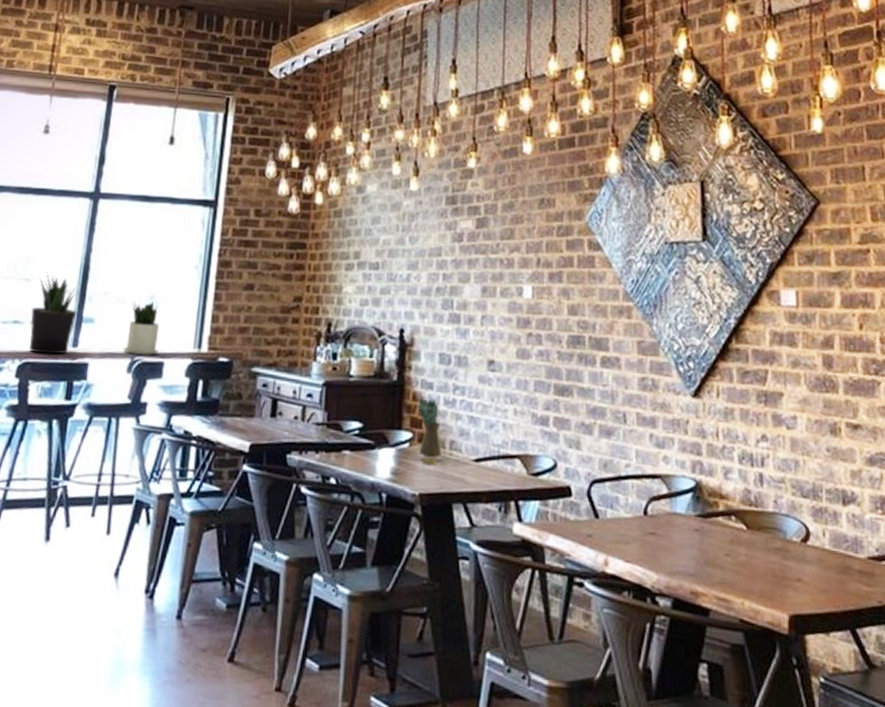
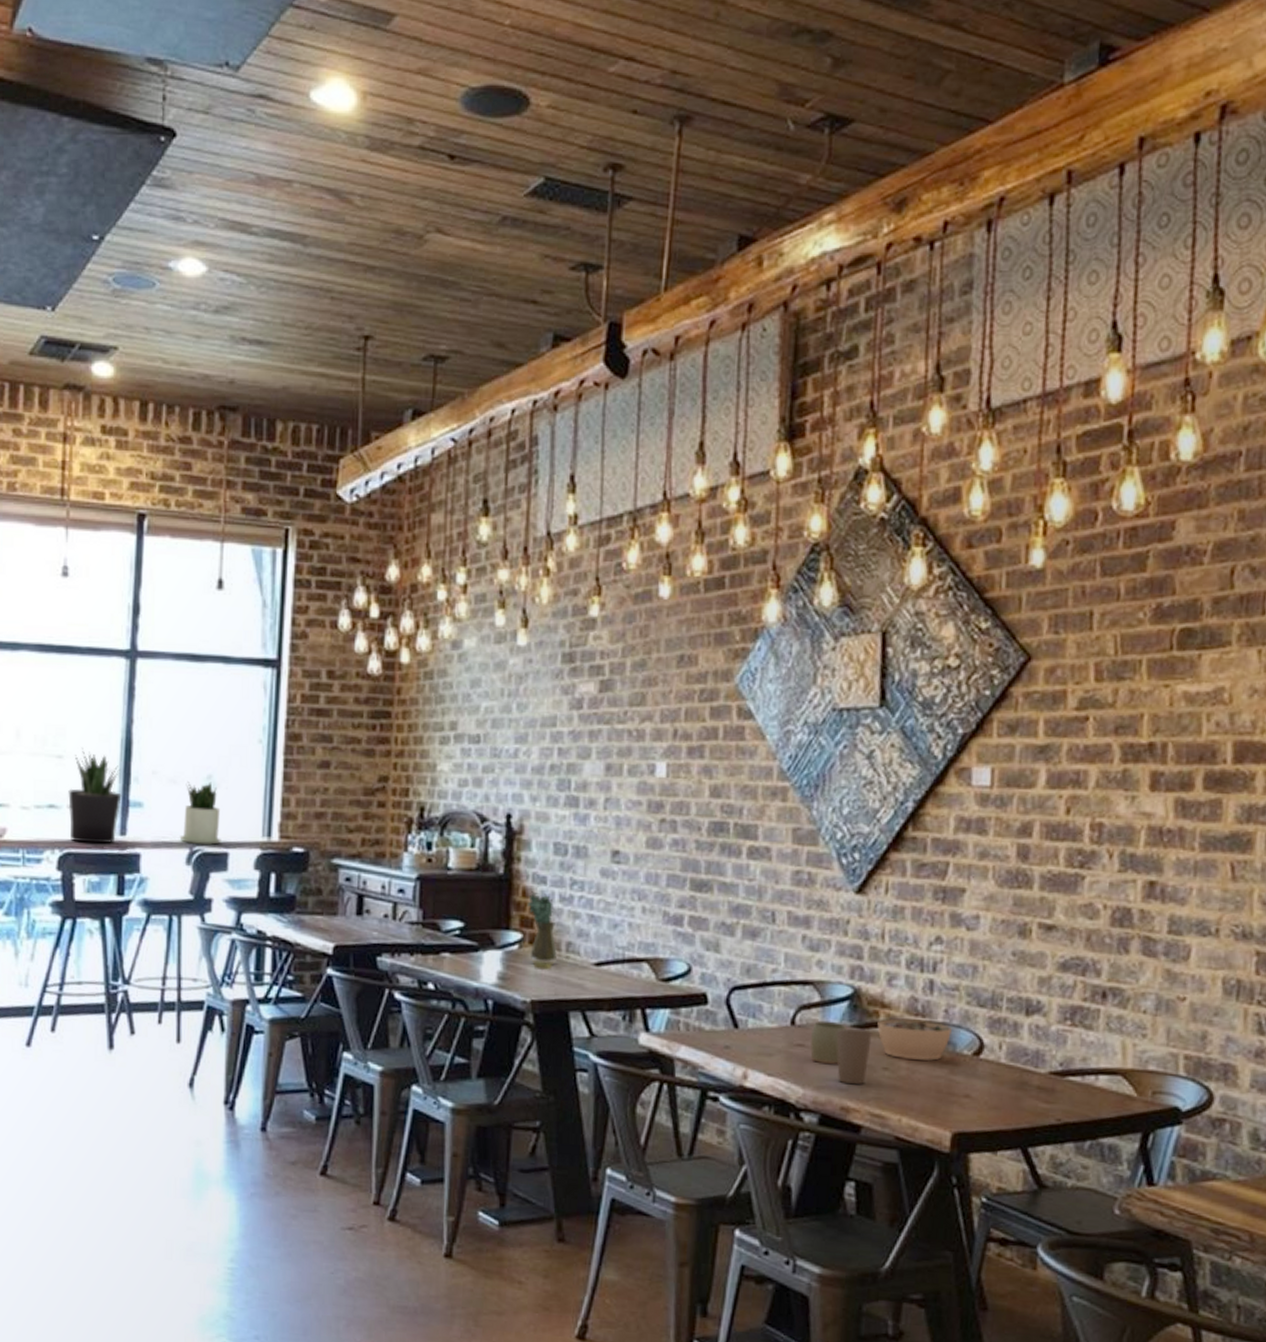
mug: none [662,512,692,551] -> present [810,1021,848,1064]
cup: none [683,518,714,571] -> present [836,1029,872,1085]
salad: none [718,509,781,547] -> present [877,1019,952,1061]

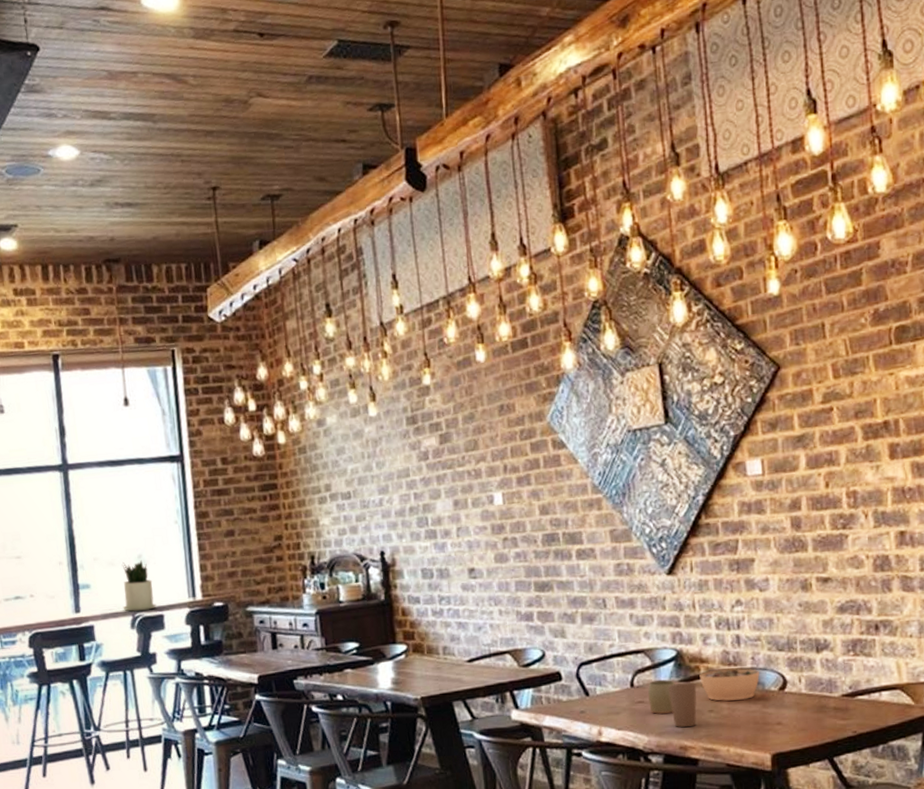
planter: present [68,748,122,844] -> none [29,548,73,624]
vase: present [528,891,557,971] -> none [407,610,437,673]

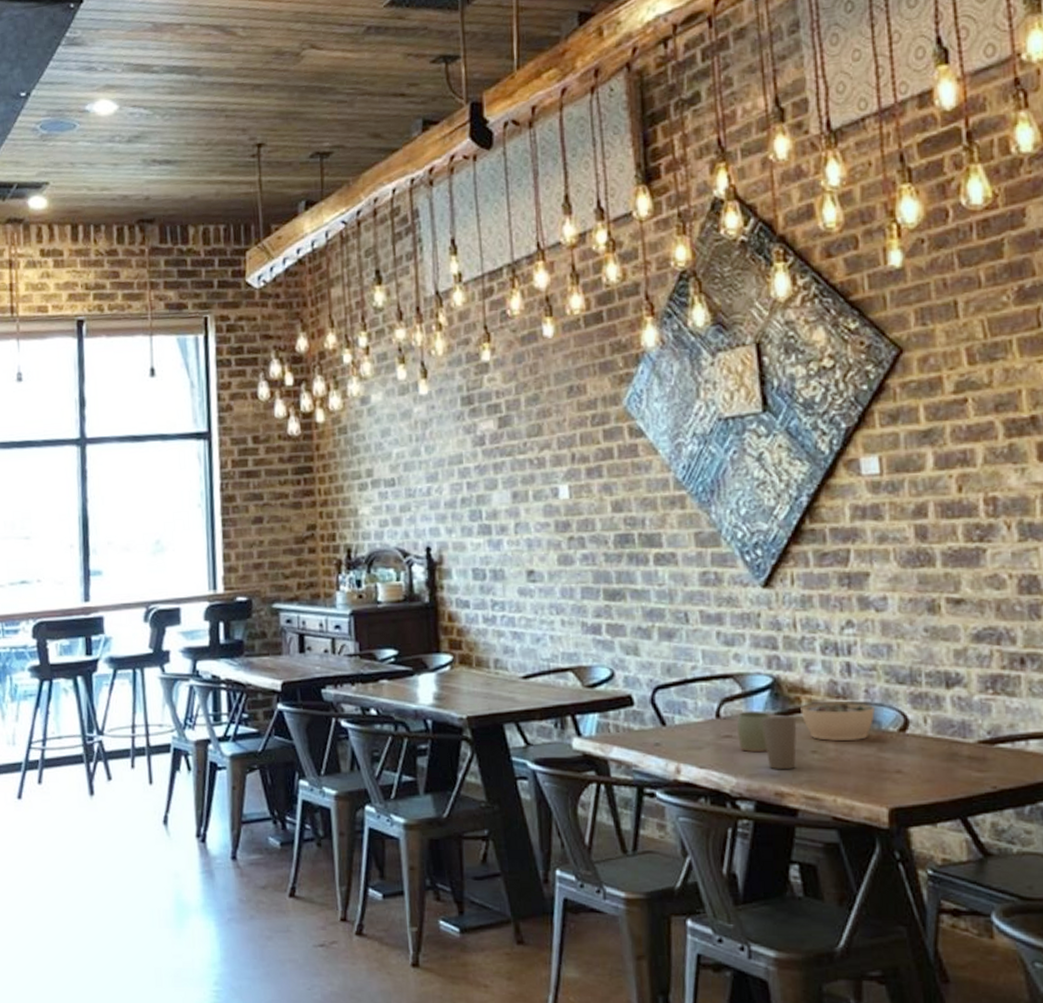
planter: present [122,560,157,612] -> none [136,546,173,603]

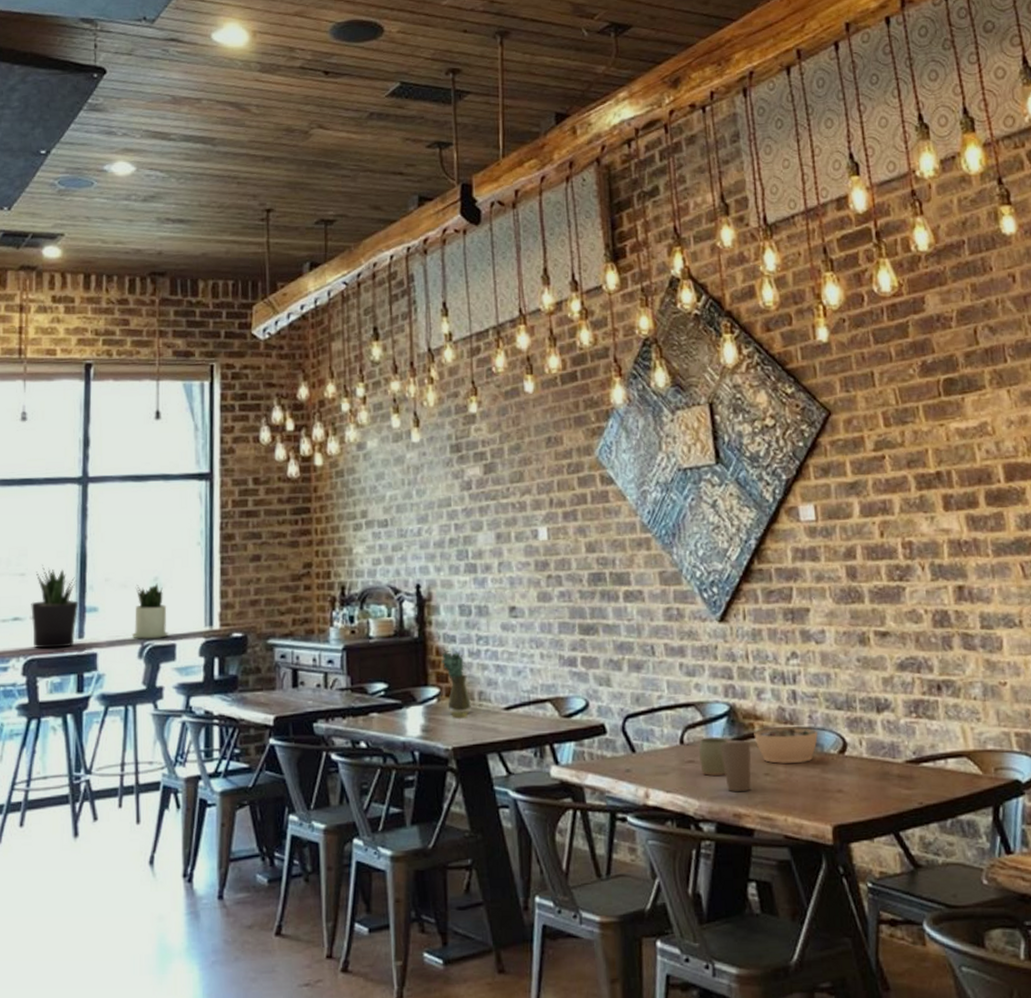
planter: none [37,528,83,612] -> present [31,565,79,649]
planter: none [136,546,173,603] -> present [131,583,169,640]
vase: none [454,615,486,688] -> present [442,650,471,720]

